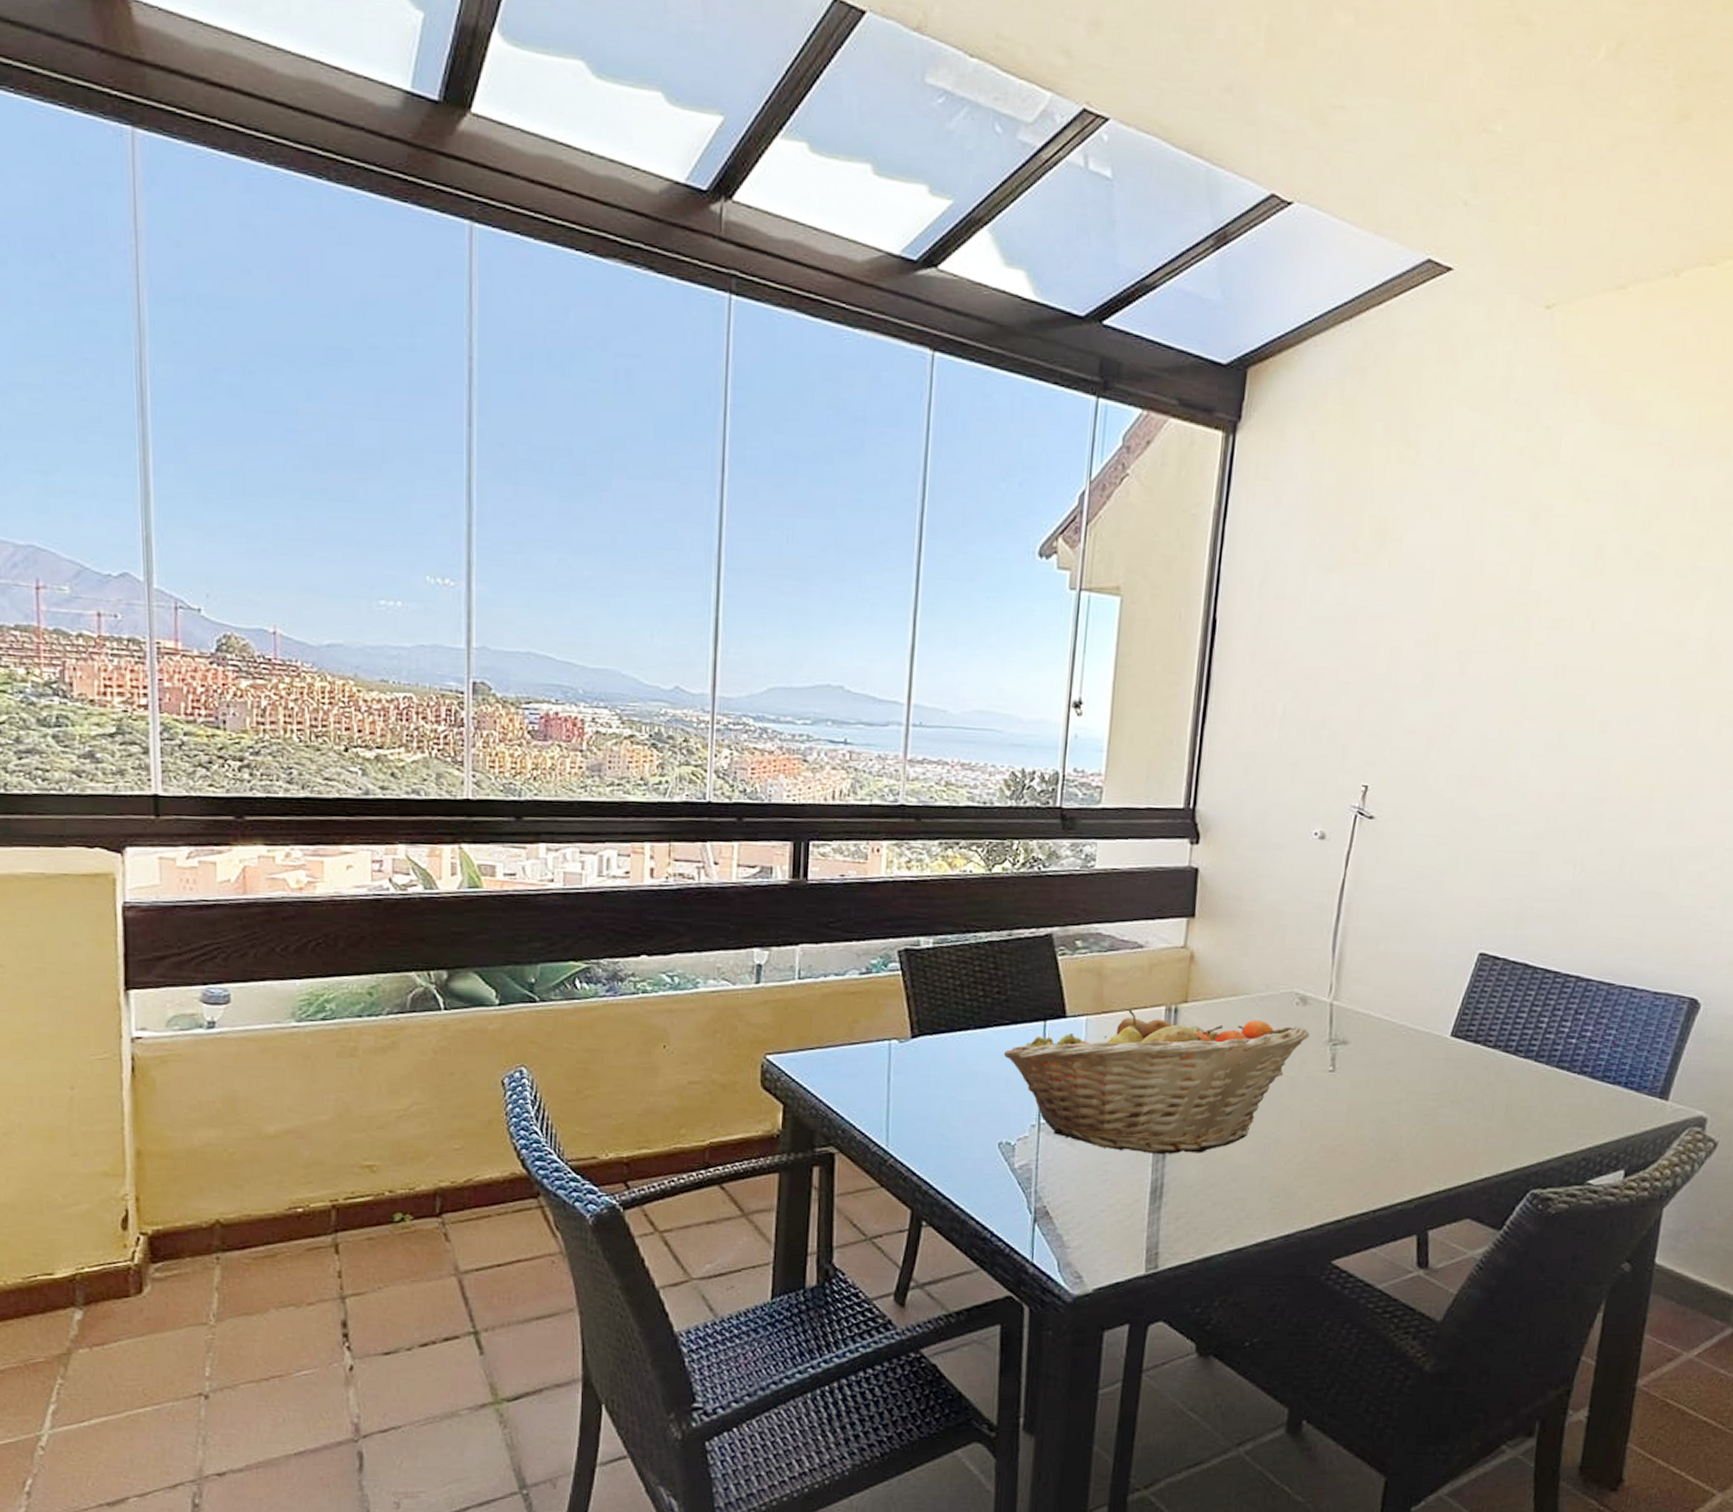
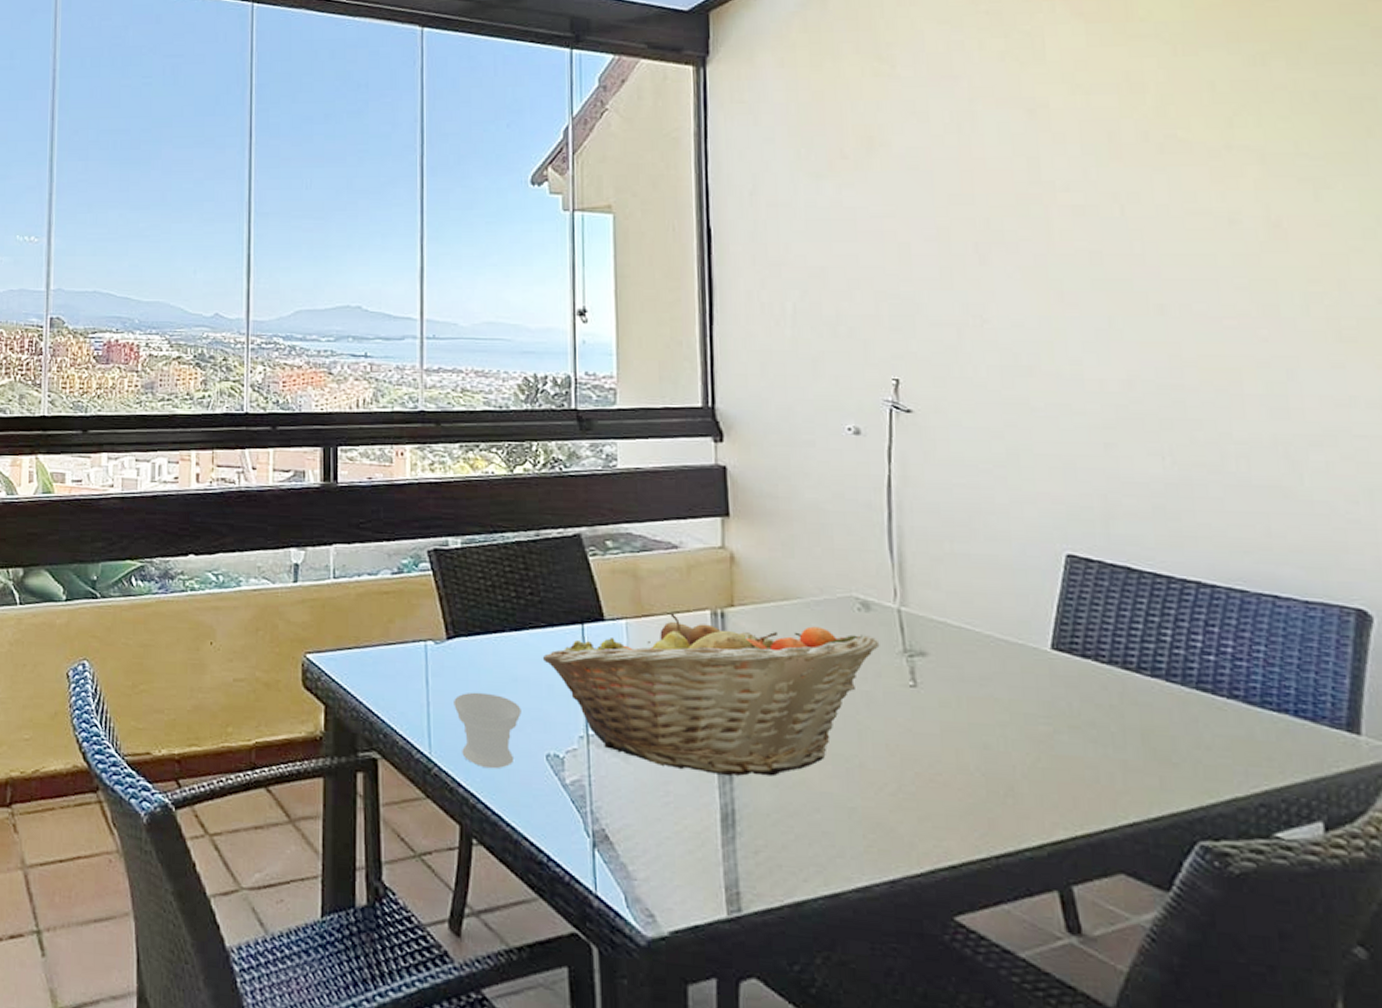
cup: none [913,1087,979,1158] -> present [454,692,522,769]

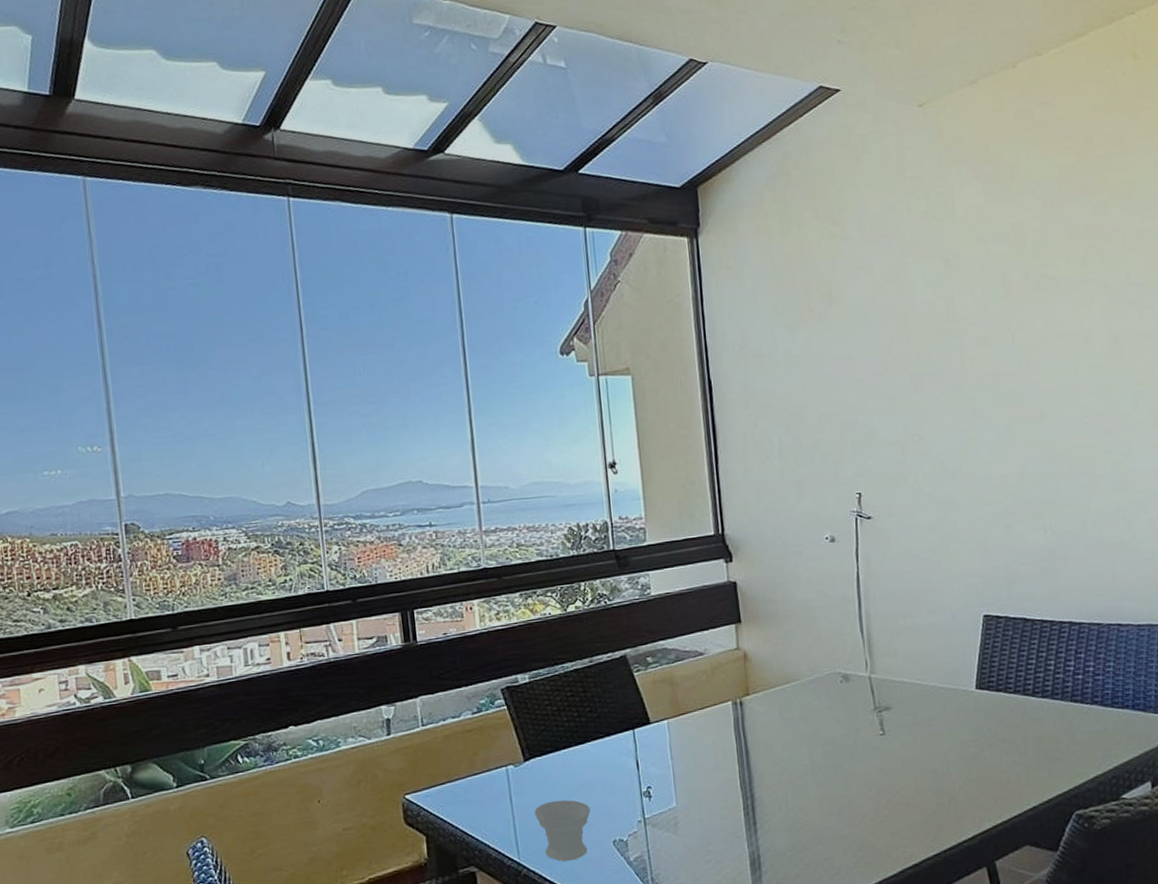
fruit basket: present [542,613,880,777] -> none [603,700,858,832]

